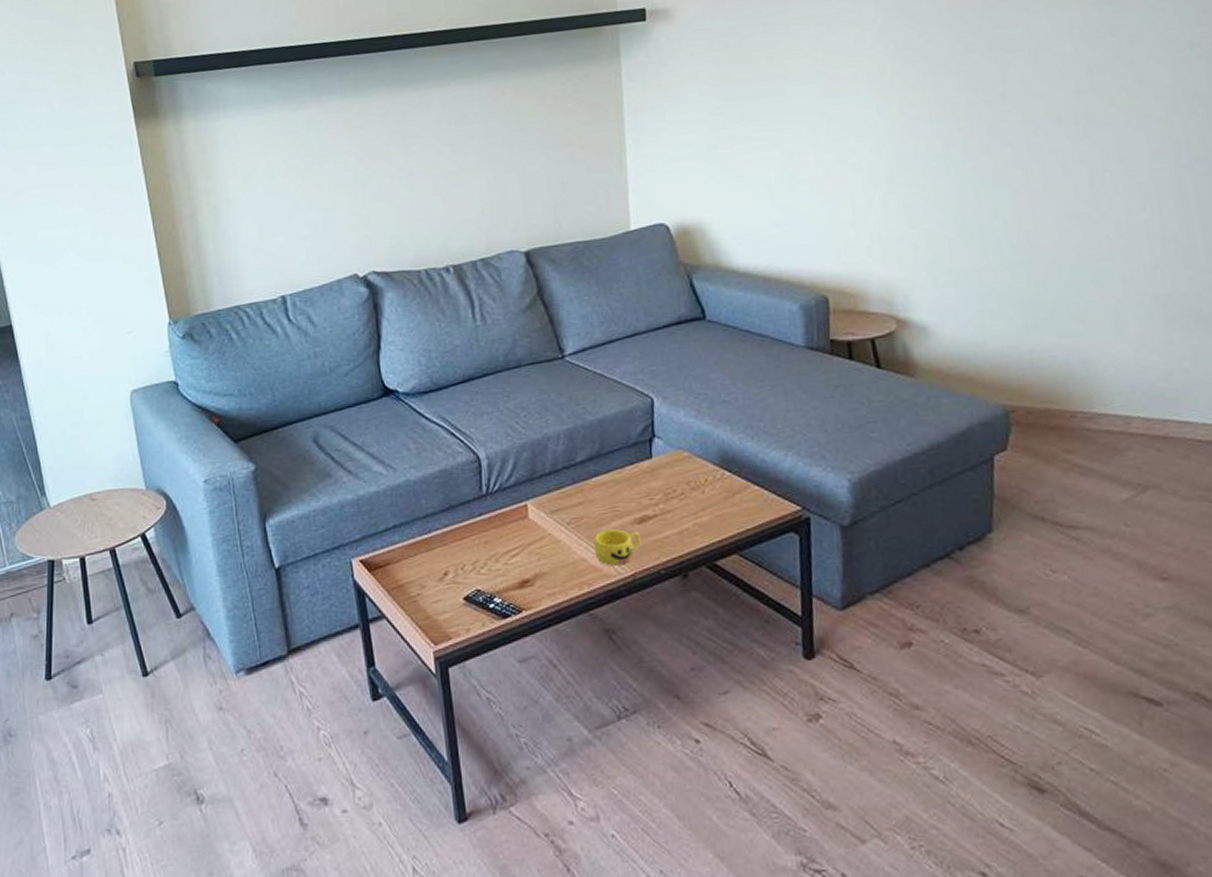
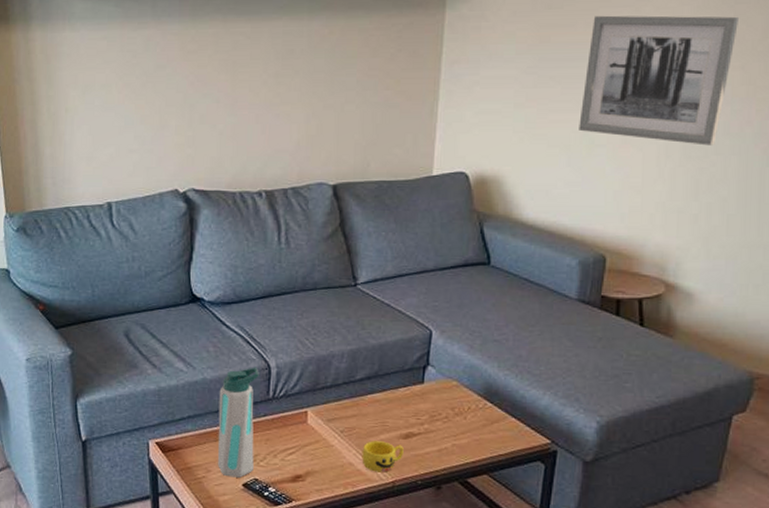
water bottle: none [426,460,474,591] -> present [217,367,259,478]
wall art: none [774,37,924,170] -> present [579,15,738,146]

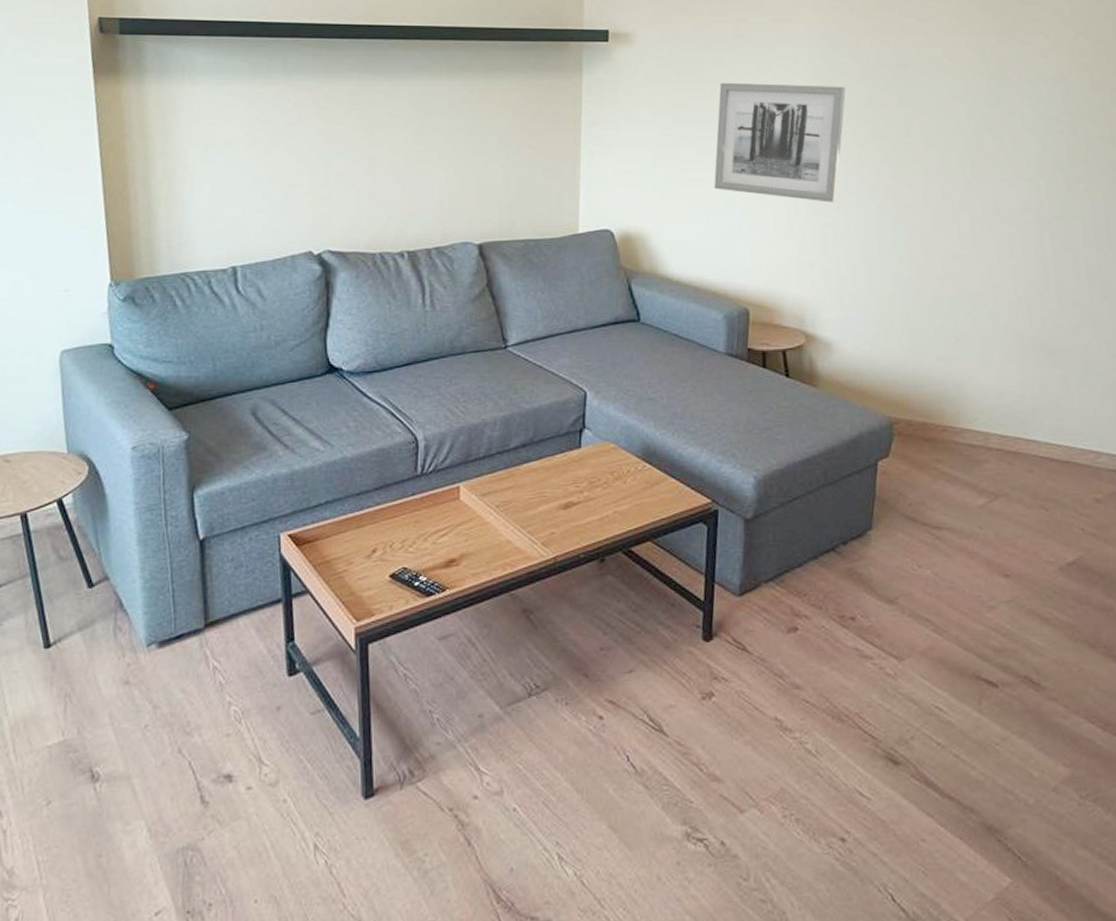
water bottle: present [217,367,259,478] -> none [360,441,406,568]
cup: present [362,441,404,473] -> none [520,514,564,549]

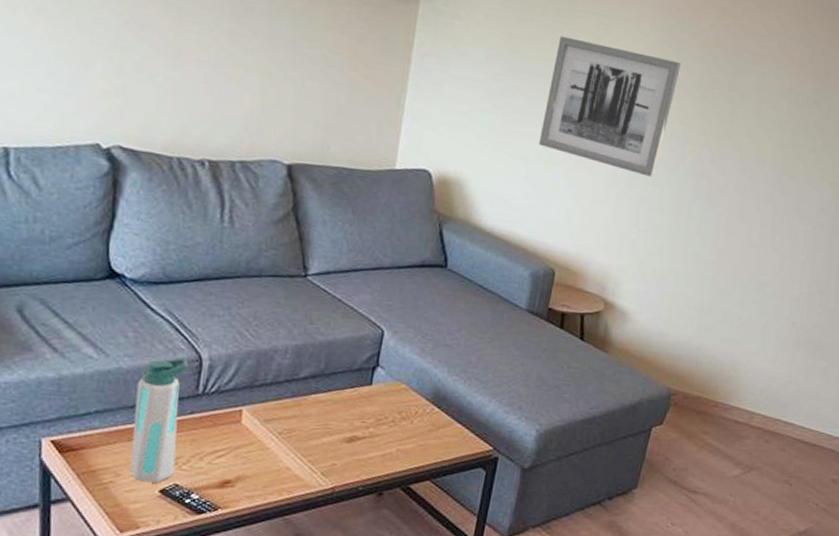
water bottle: none [360,441,406,568] -> present [129,357,188,483]

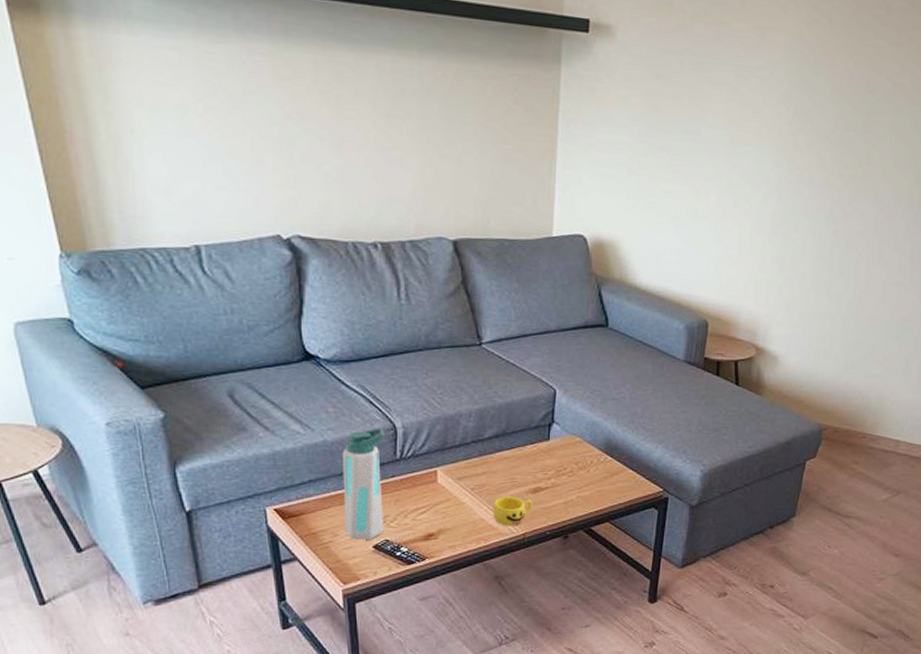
cup: none [300,444,346,478] -> present [493,496,532,526]
wall art: present [539,35,681,177] -> none [685,90,816,224]

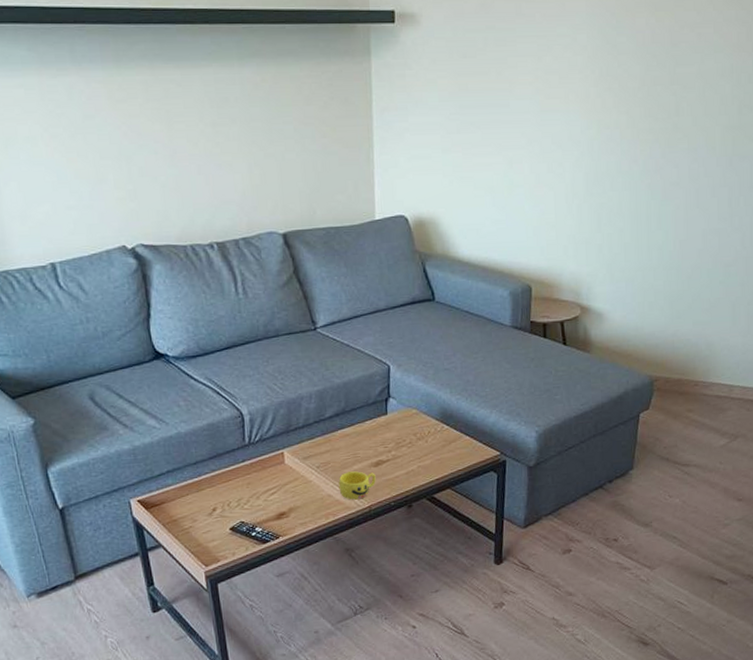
water bottle: present [342,427,385,540] -> none [195,416,239,524]

